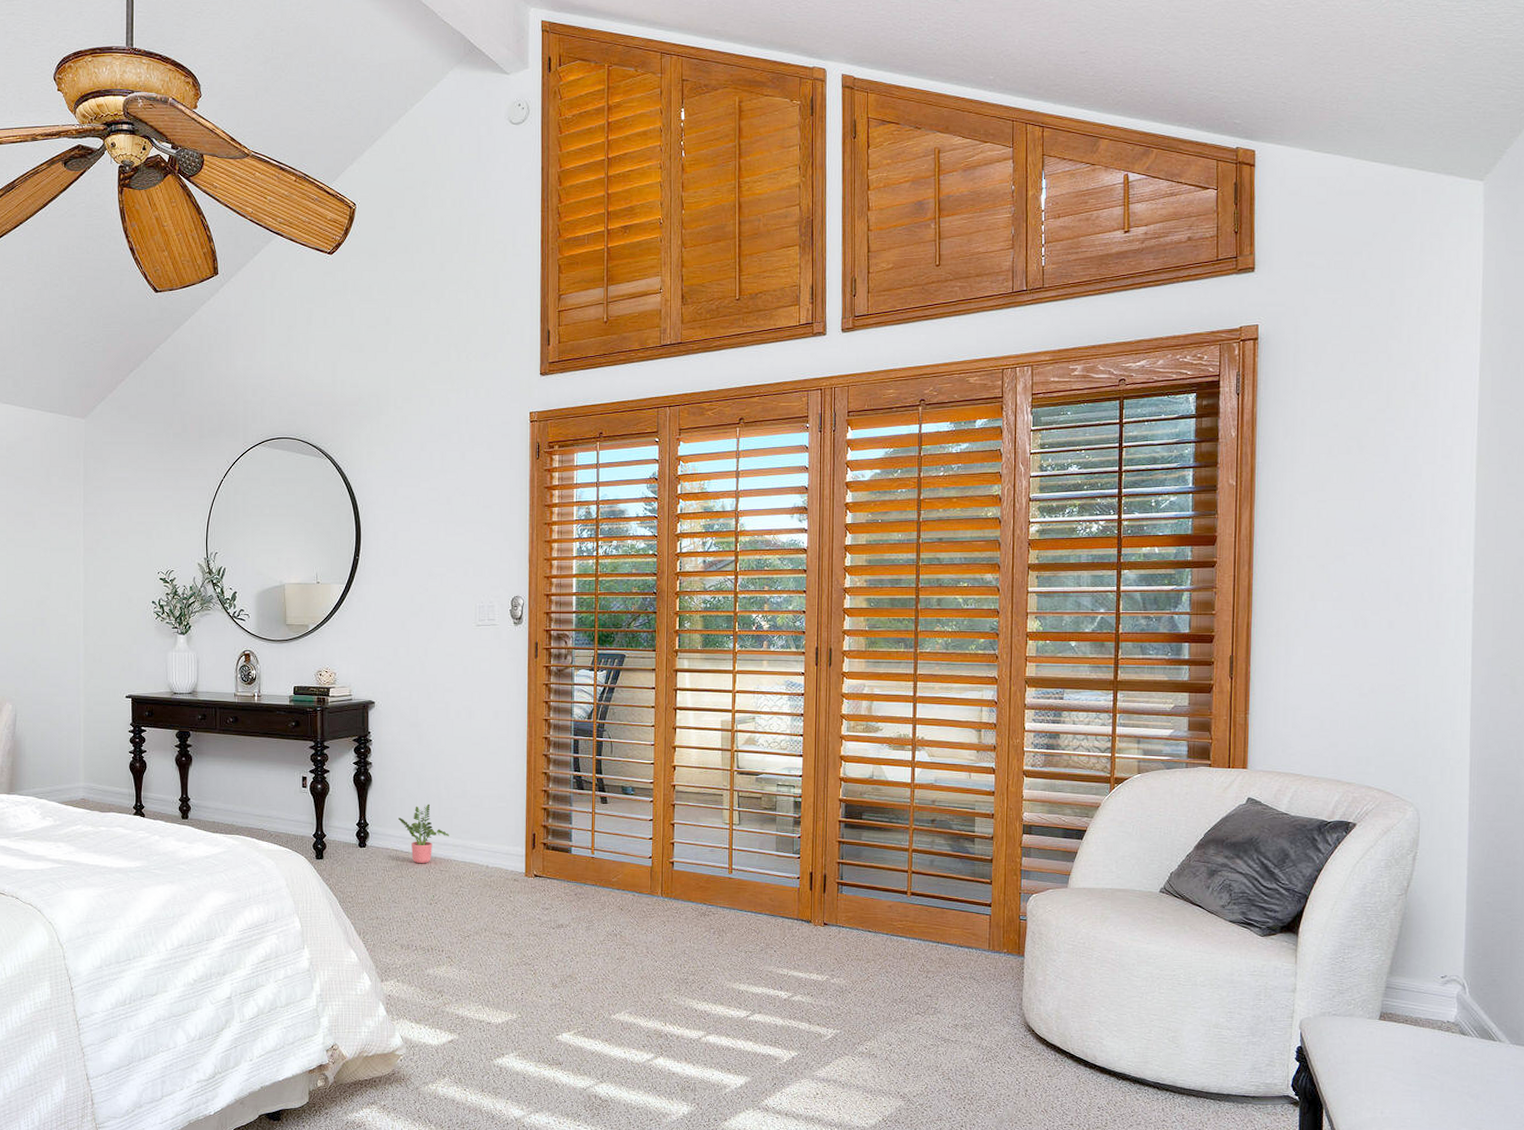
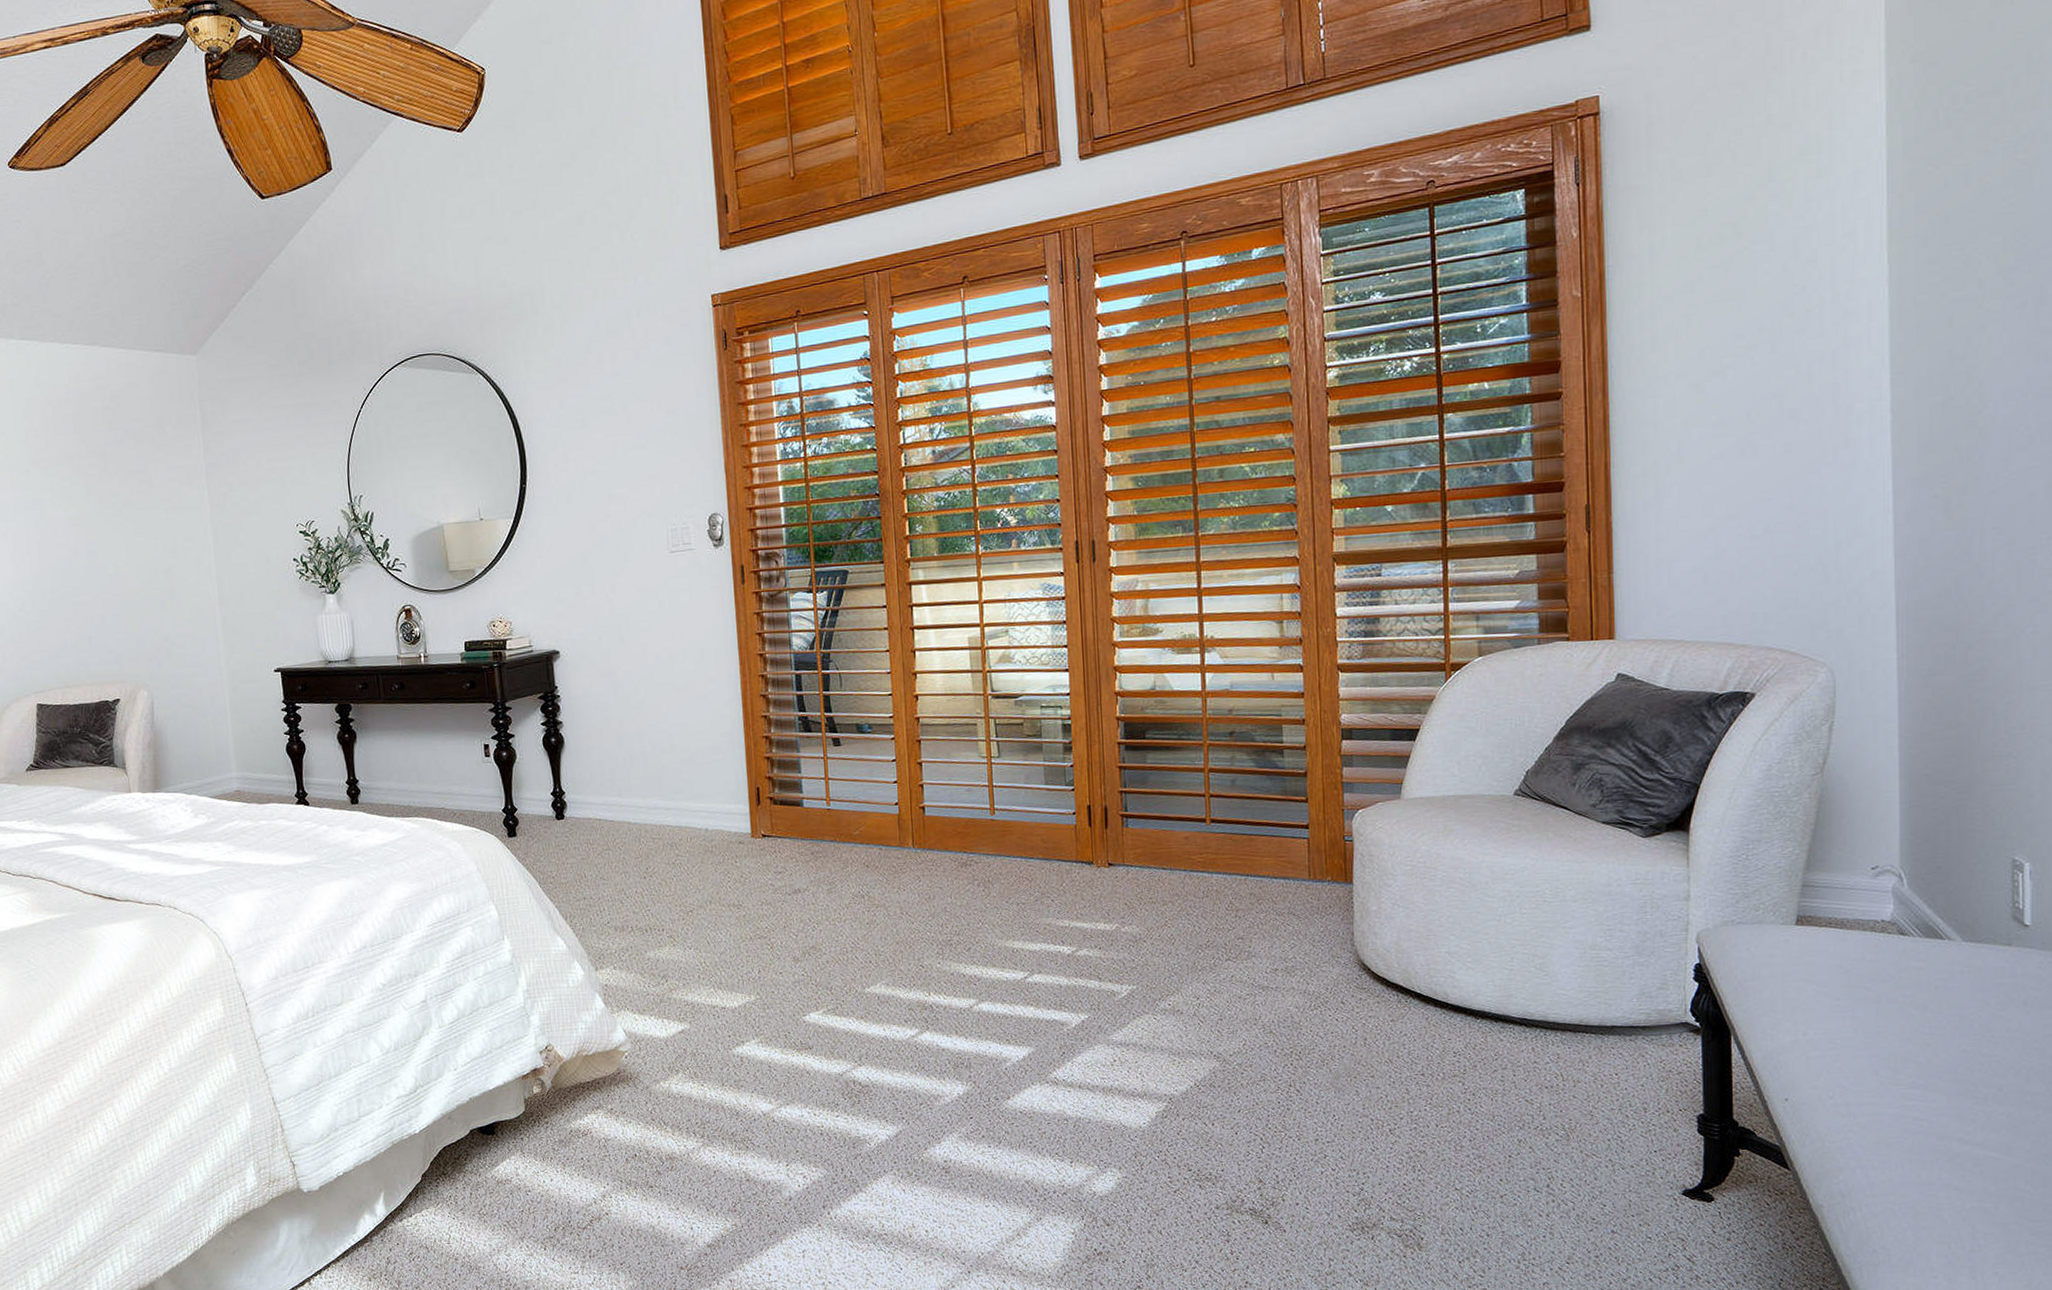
potted plant: present [398,804,449,864] -> none [599,763,659,833]

